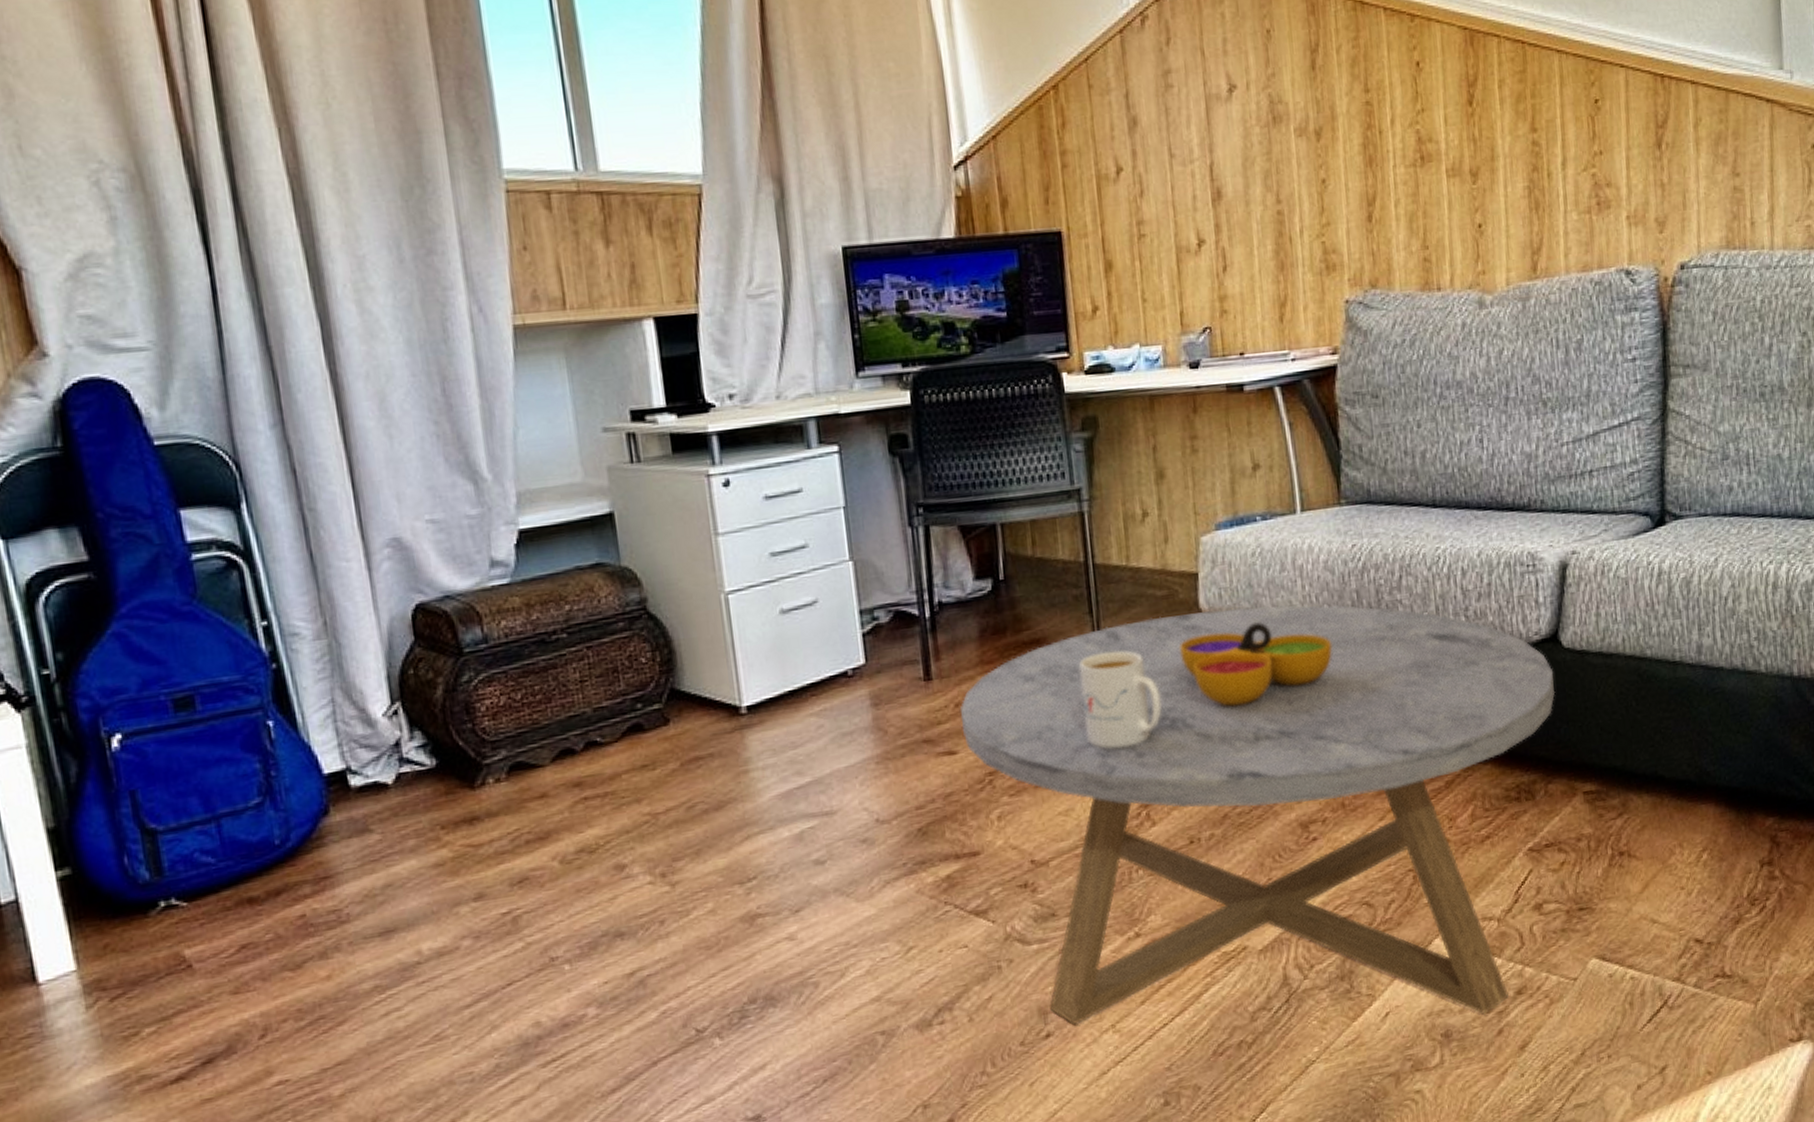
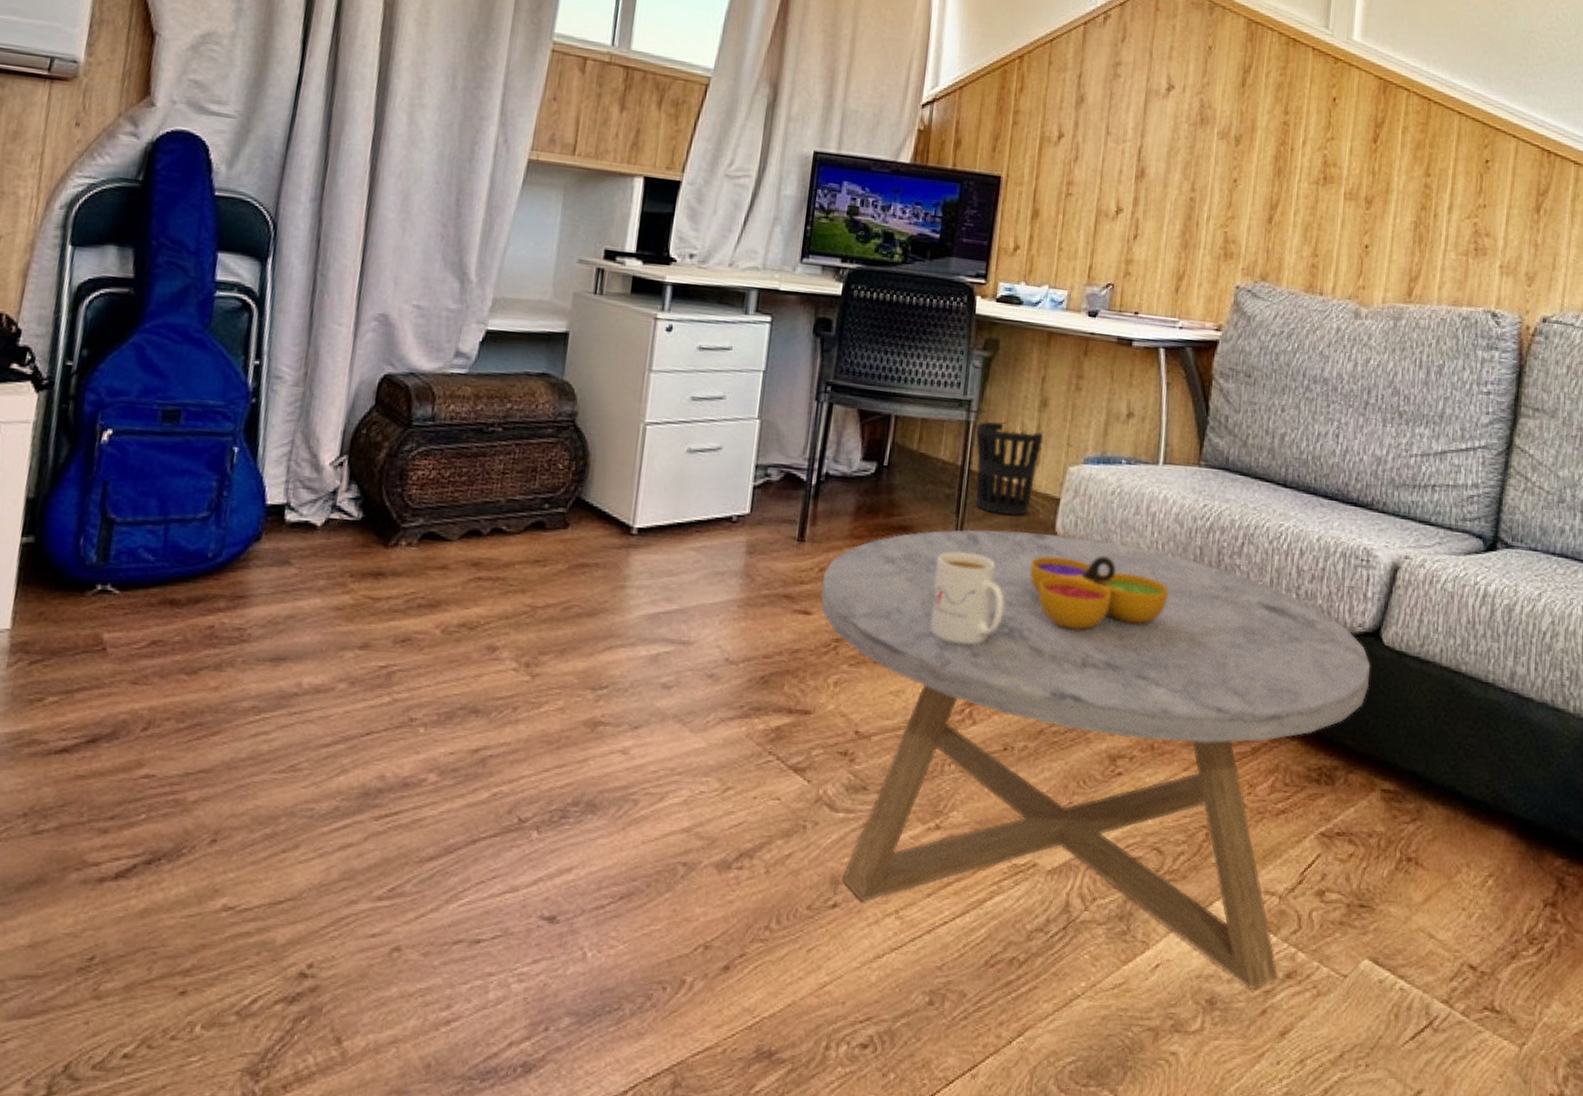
wastebasket: none [1091,504,1168,604] -> present [975,421,1044,515]

